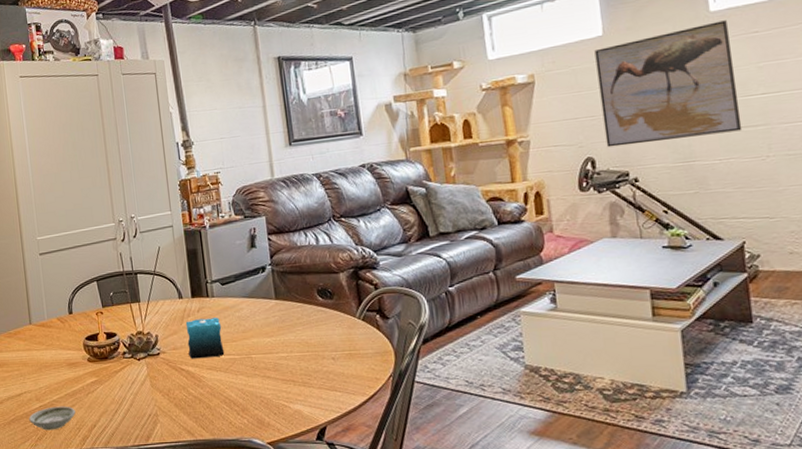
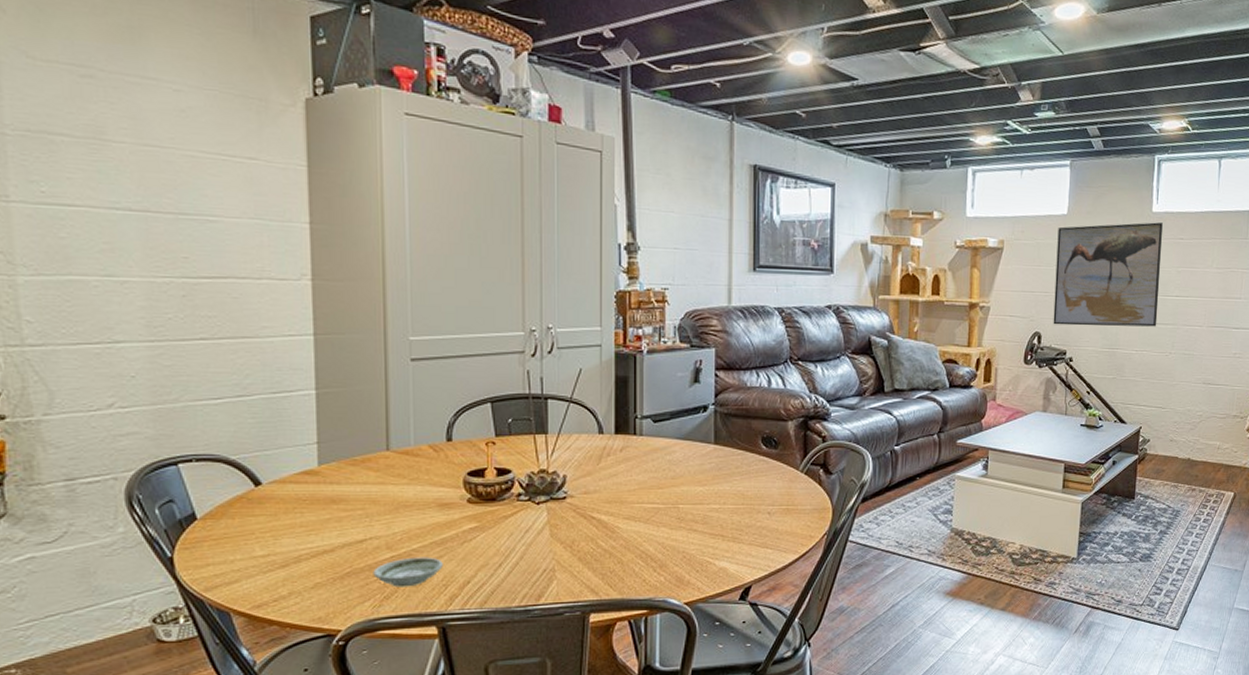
candle: present [185,317,225,359] -> none [603,460,648,506]

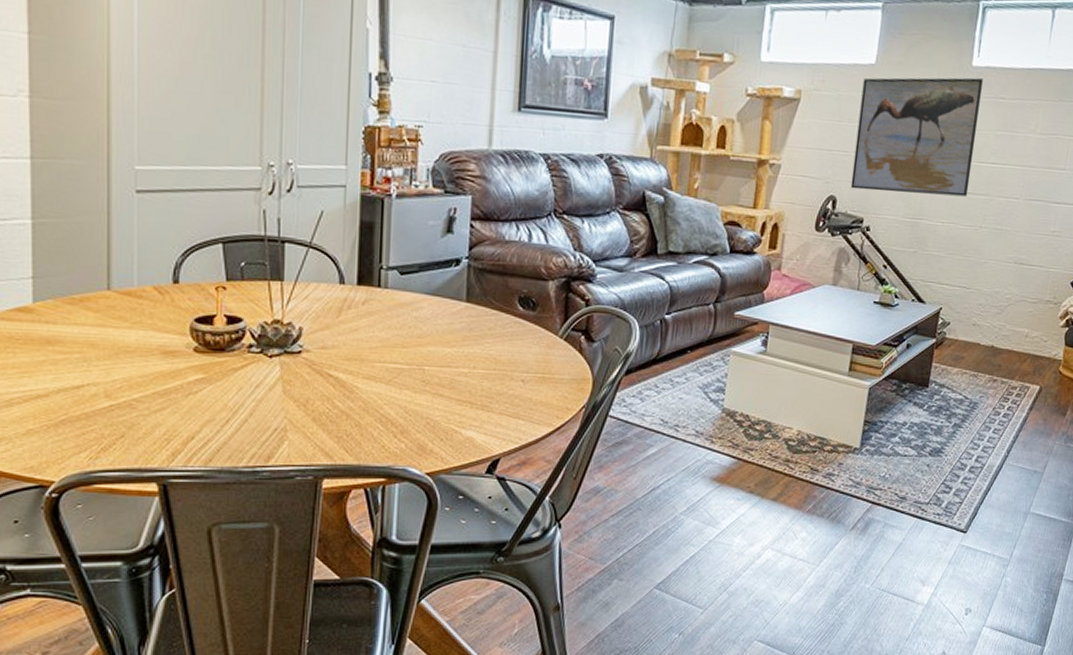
saucer: present [373,557,443,587] -> none [90,407,166,439]

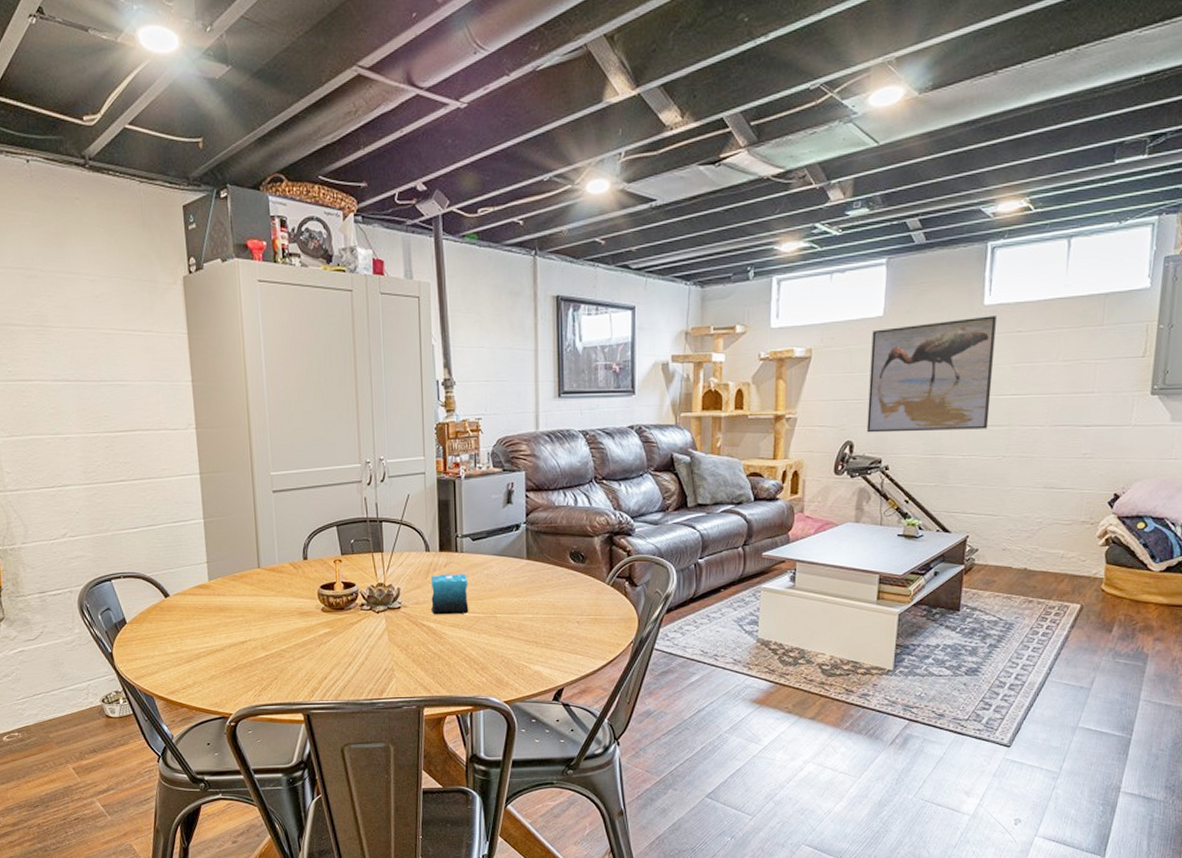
candle: none [342,313,392,364] -> present [430,574,469,615]

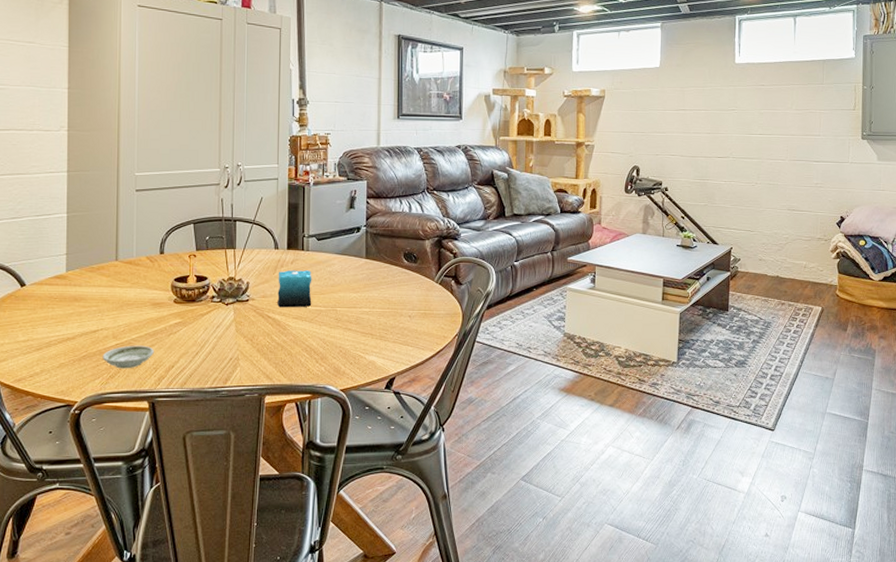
saucer: none [253,656,305,681] -> present [102,345,154,369]
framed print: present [866,316,996,433] -> none [649,72,745,161]

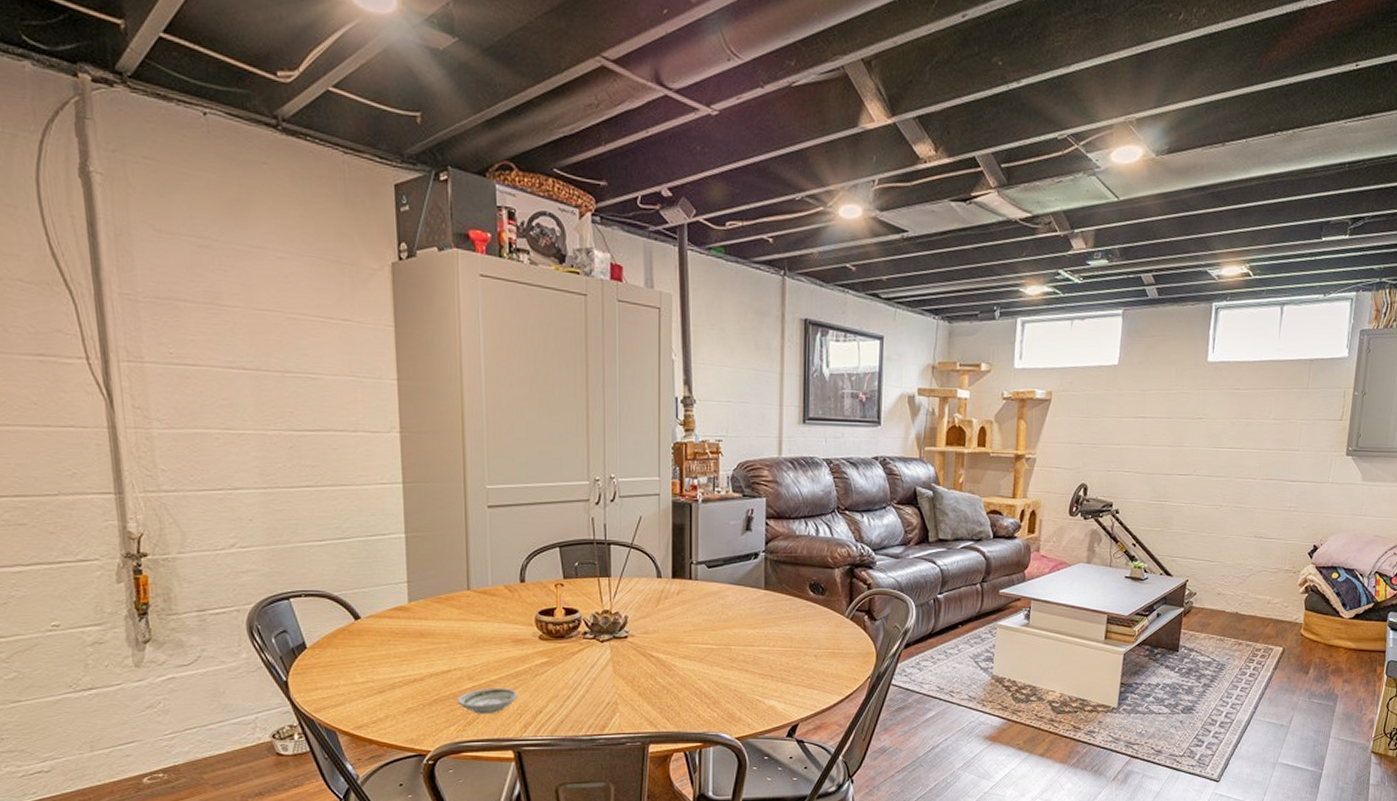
candle: present [277,270,312,308] -> none [661,602,702,646]

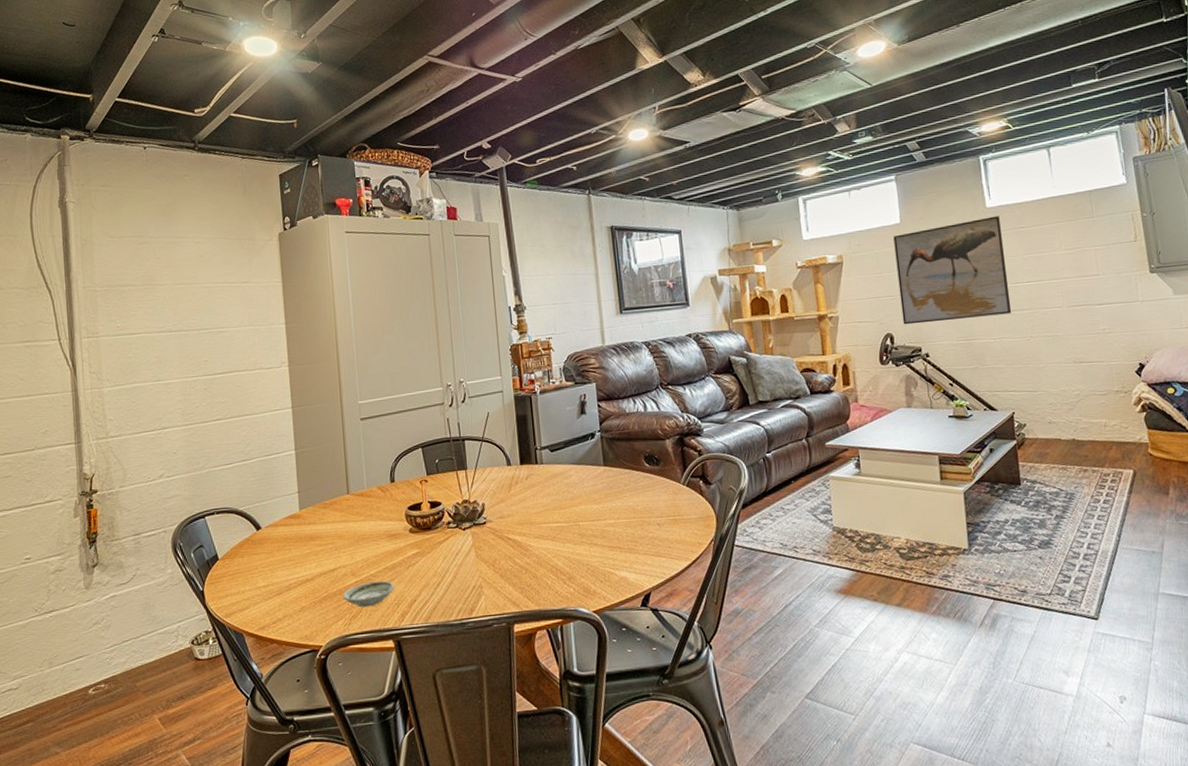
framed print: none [1100,372,1218,479] -> present [893,216,1012,325]

